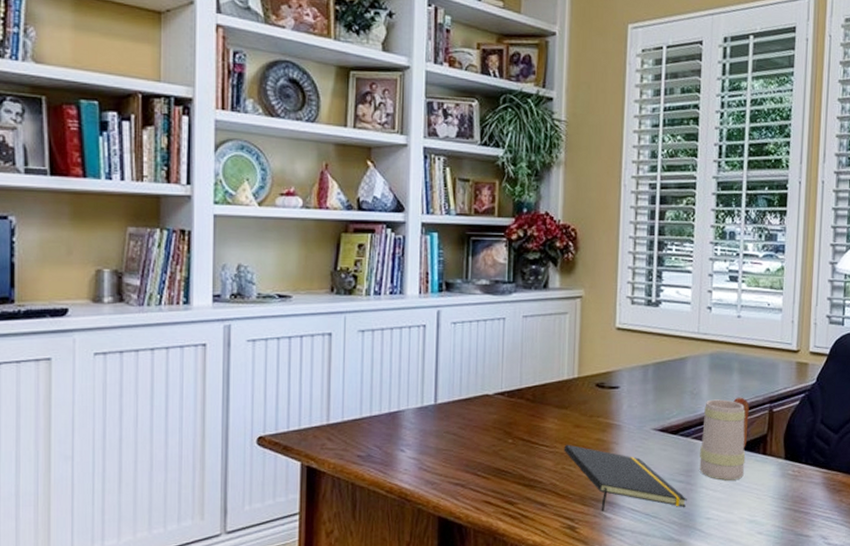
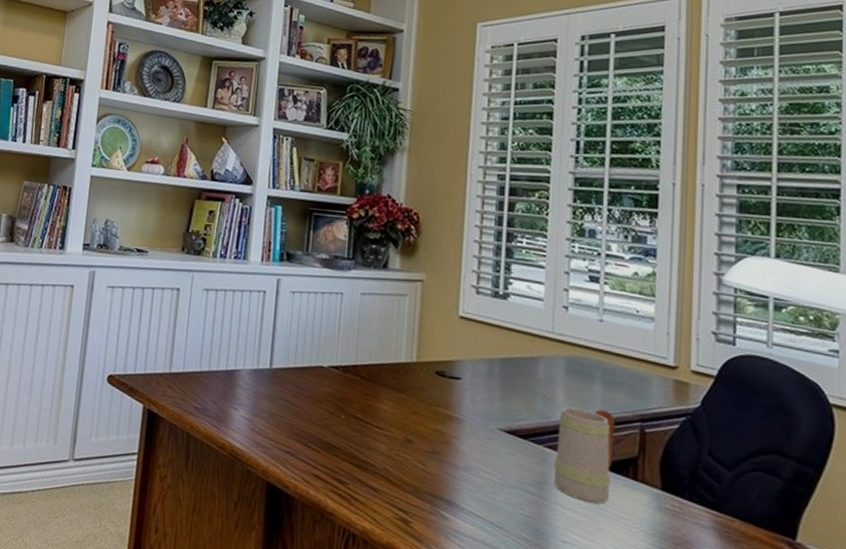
notepad: present [563,444,687,511] -> none [399,429,539,523]

